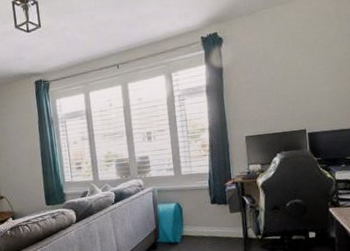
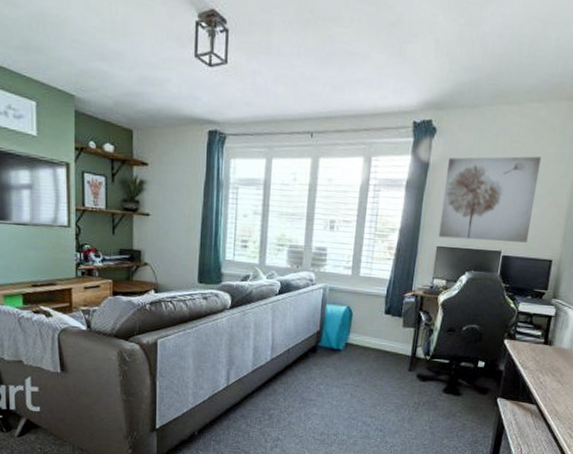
wall art: none [238,41,328,128] -> present [438,156,542,243]

